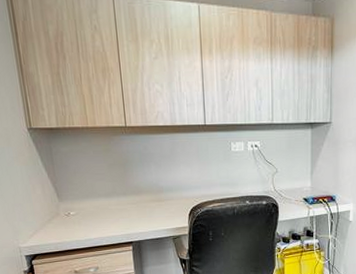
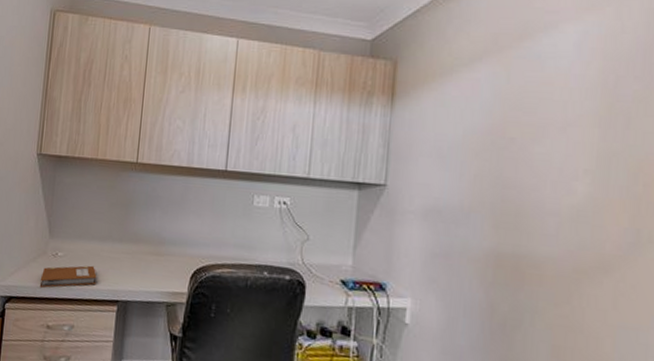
notebook: none [59,218,110,242] -> present [39,265,97,288]

